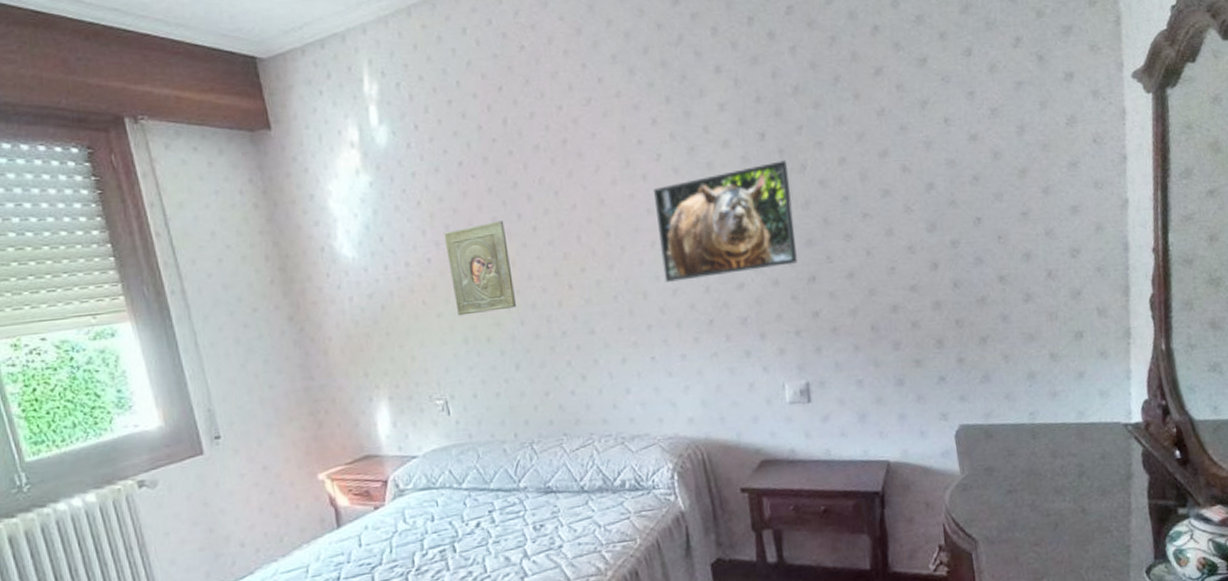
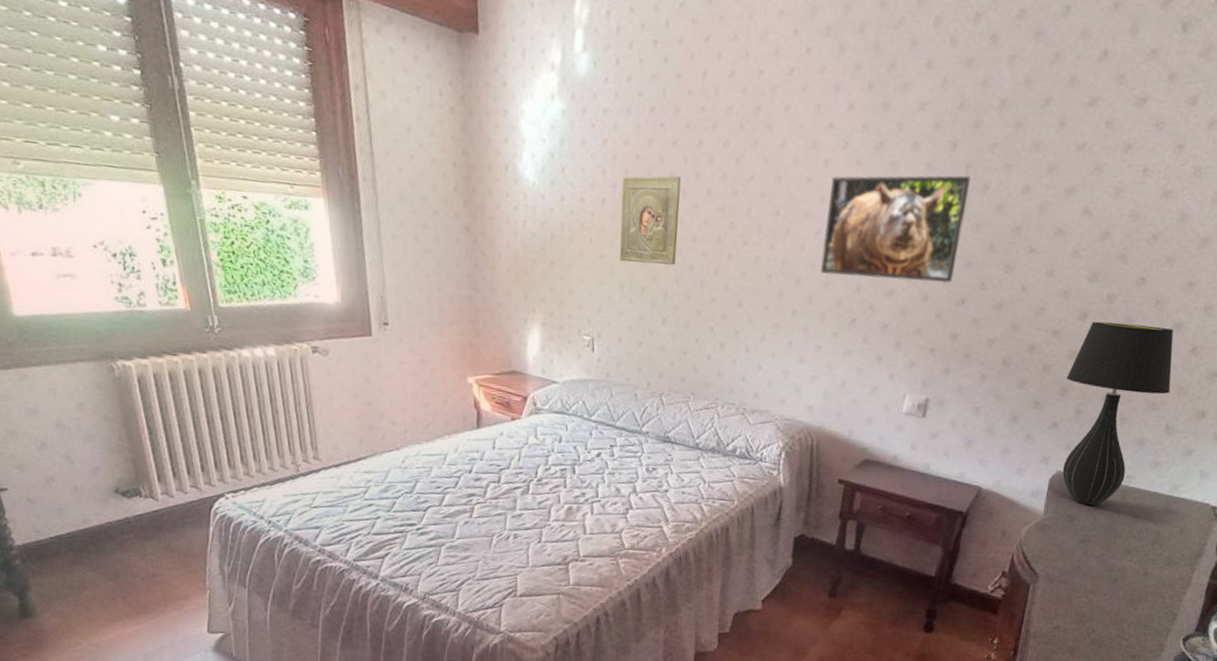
table lamp: none [937,259,1042,454] -> present [1062,321,1174,506]

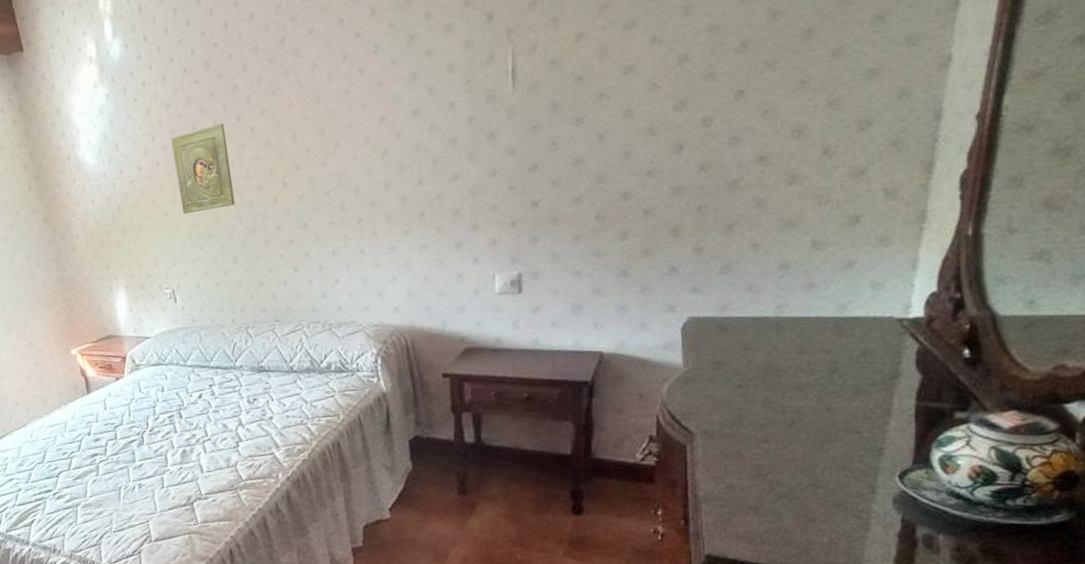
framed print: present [820,175,971,283] -> none [369,42,519,177]
table lamp: present [1062,321,1174,506] -> none [674,136,807,348]

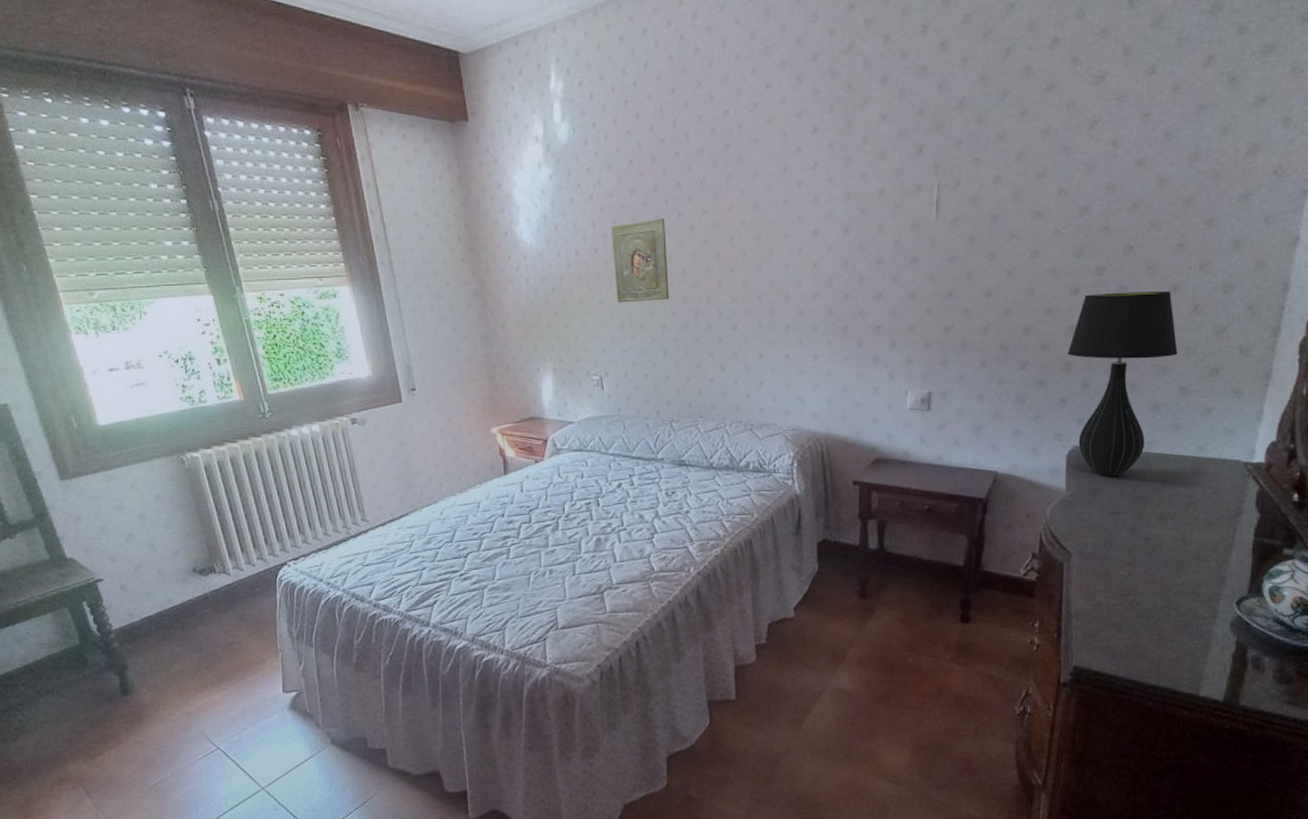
table lamp: none [674,136,807,348] -> present [1067,291,1178,477]

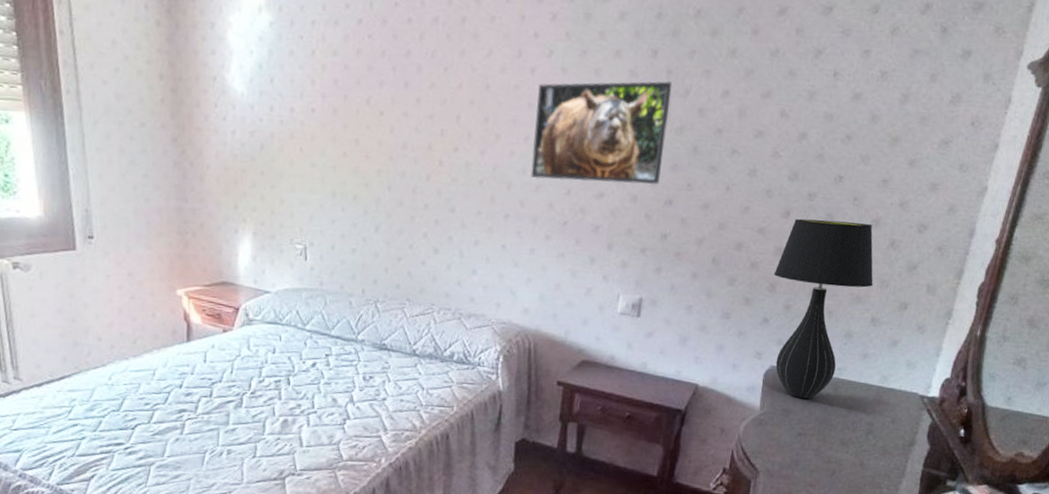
religious icon: present [611,218,669,303] -> none [330,85,391,172]
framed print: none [806,176,941,288] -> present [530,81,673,185]

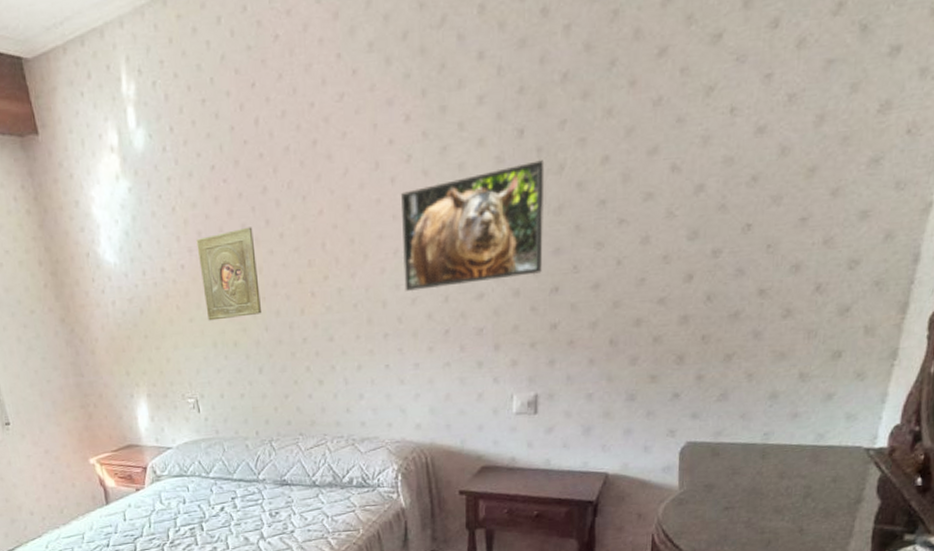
religious icon: none [330,85,391,172] -> present [196,227,261,321]
table lamp: present [773,218,874,399] -> none [680,271,798,472]

